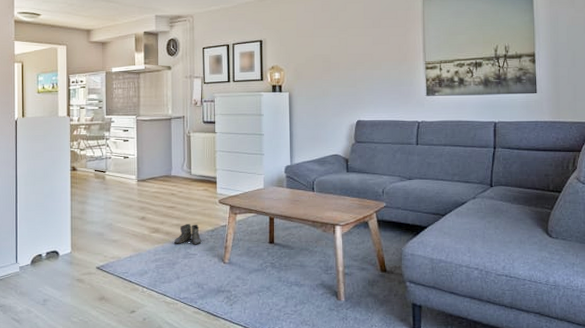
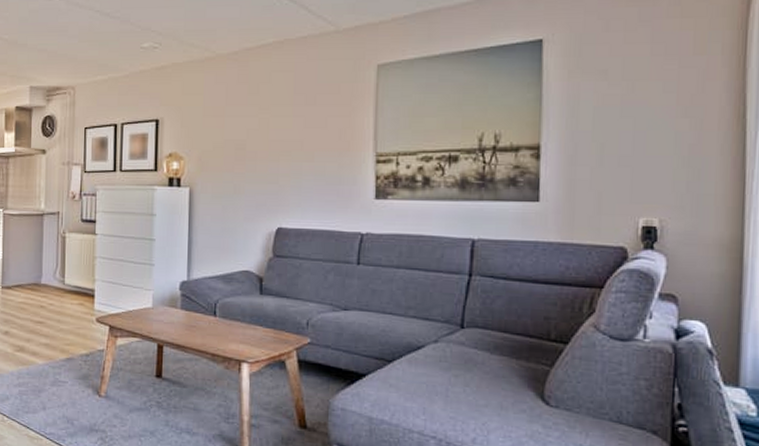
boots: present [174,224,202,245] -> none [41,344,74,371]

